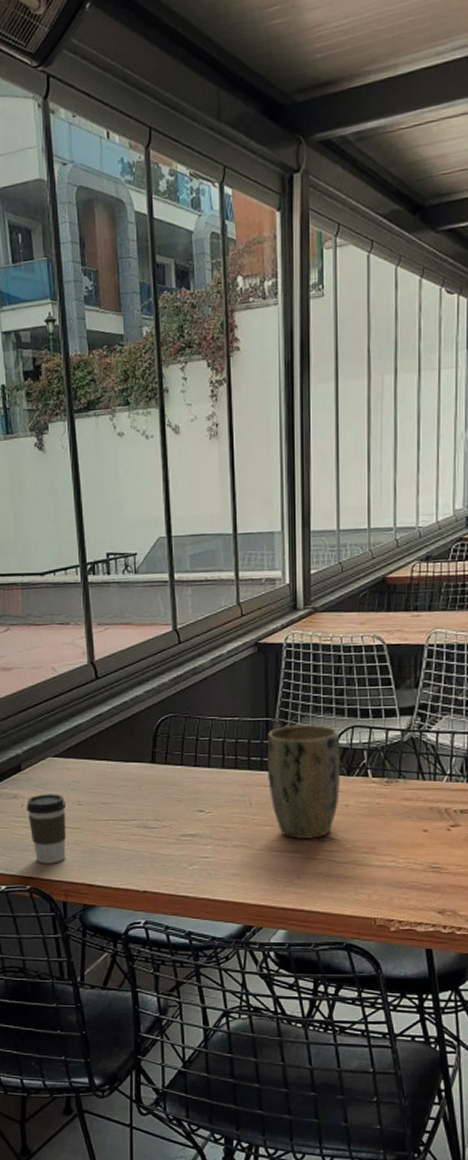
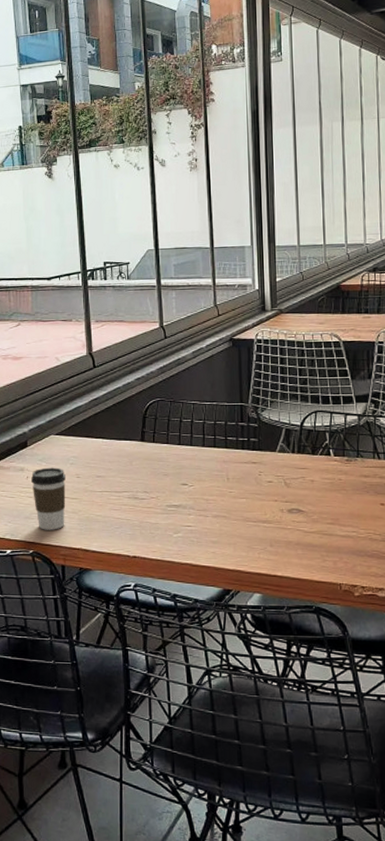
plant pot: present [266,724,341,839] -> none [241,409,306,510]

